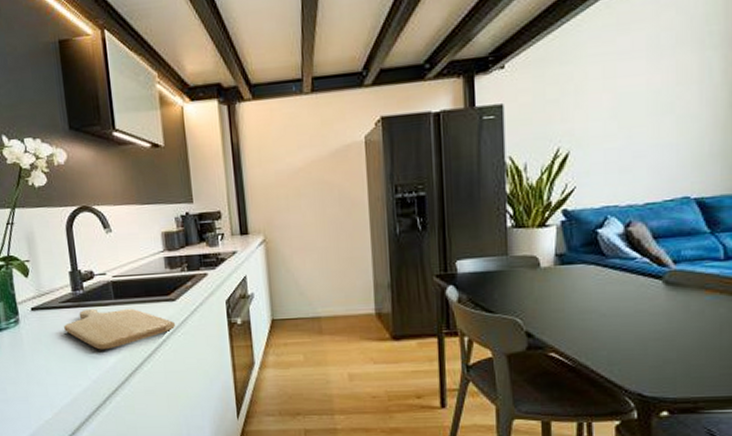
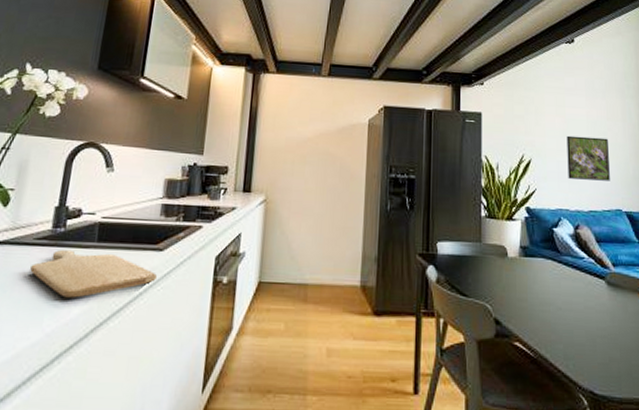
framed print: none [617,109,676,169] -> present [566,135,610,181]

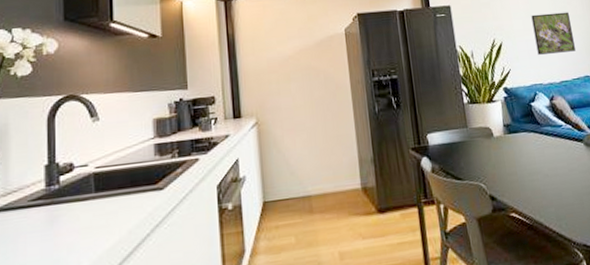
chopping board: present [30,249,158,298] -> none [30,201,163,253]

